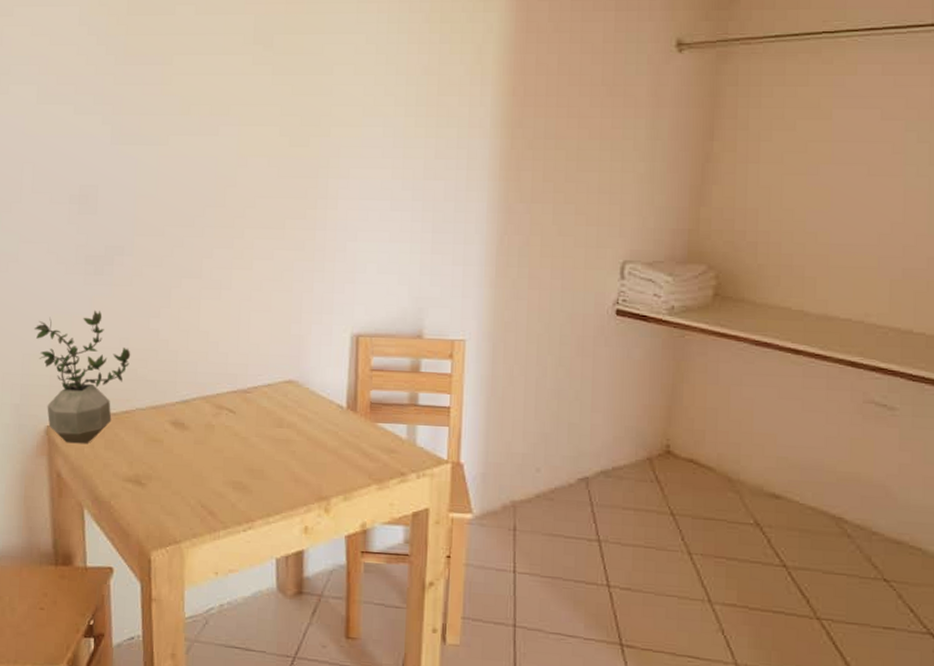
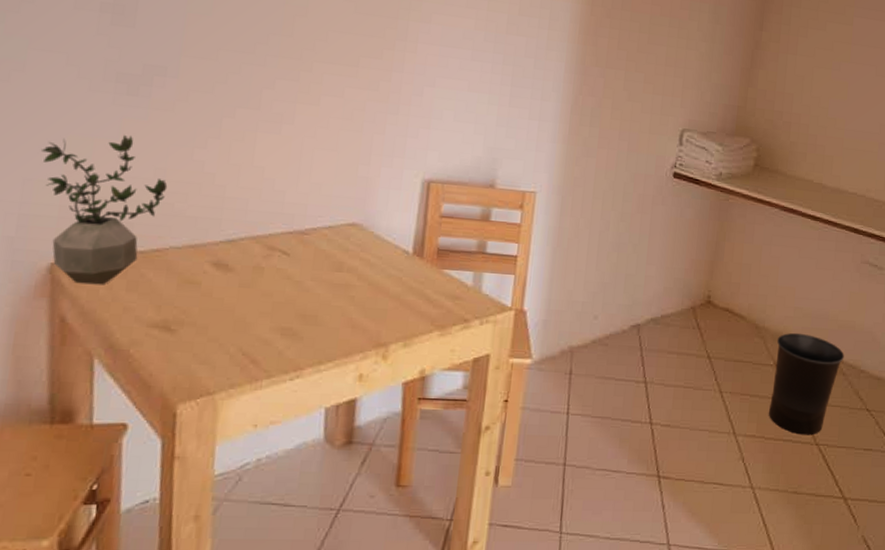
waste bin: none [752,486,848,607] -> present [769,332,844,435]

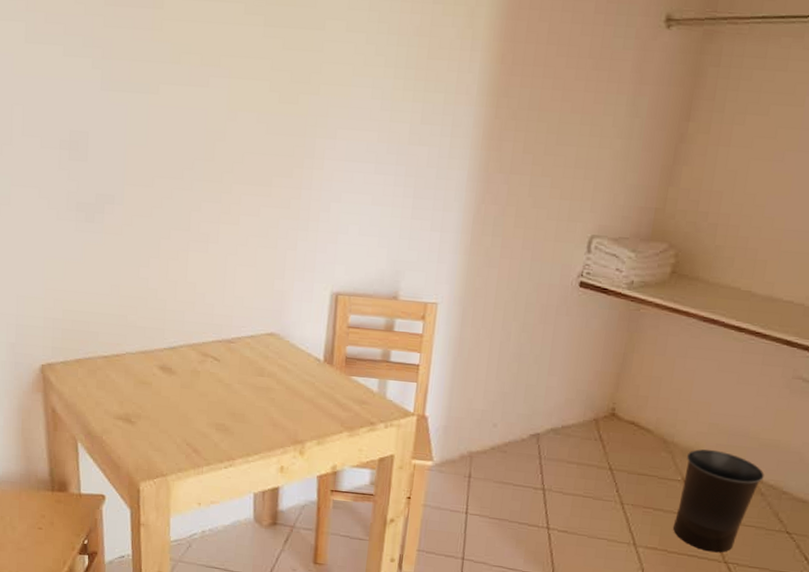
potted plant: present [42,134,168,285] -> none [28,256,121,384]

